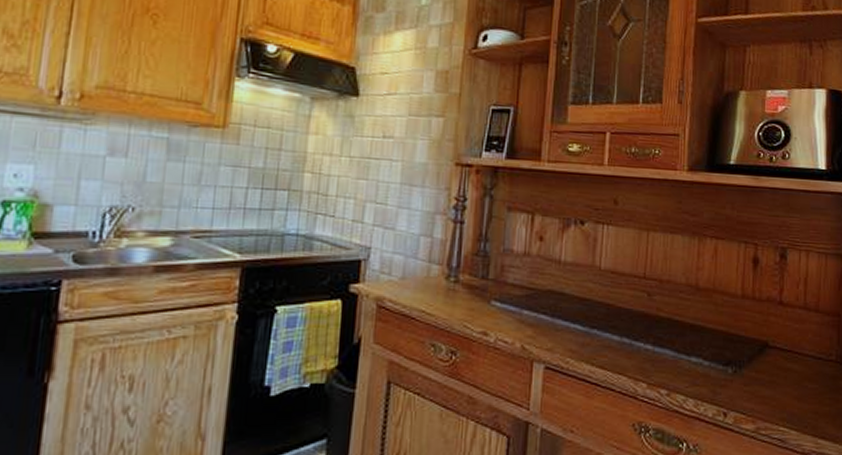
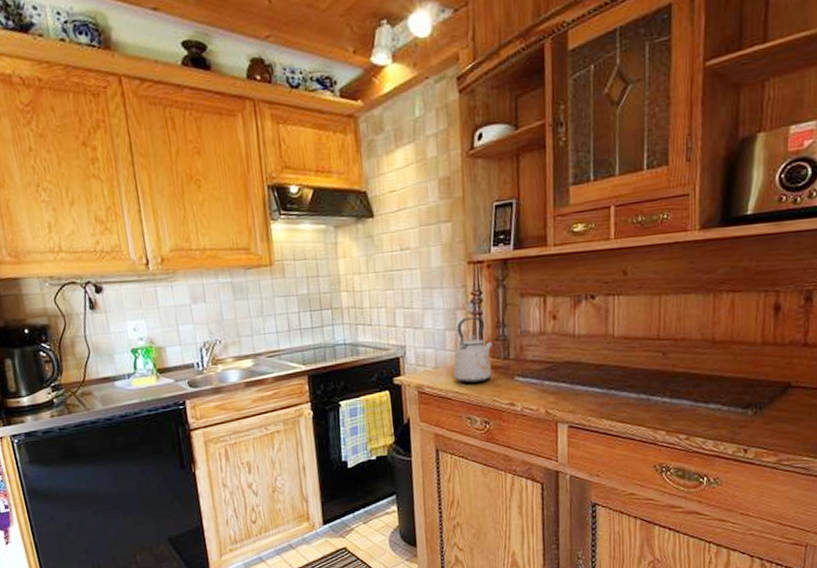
kettle: none [422,224,472,304] -> present [453,316,494,384]

